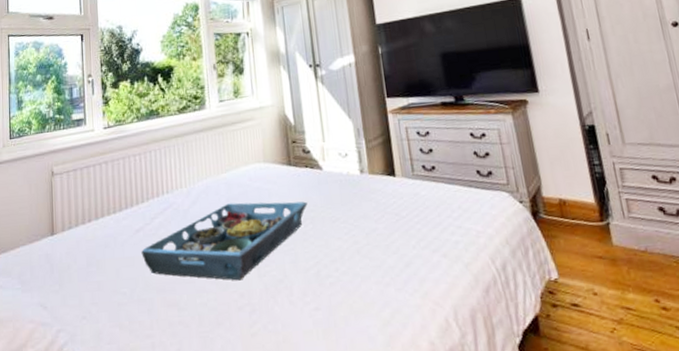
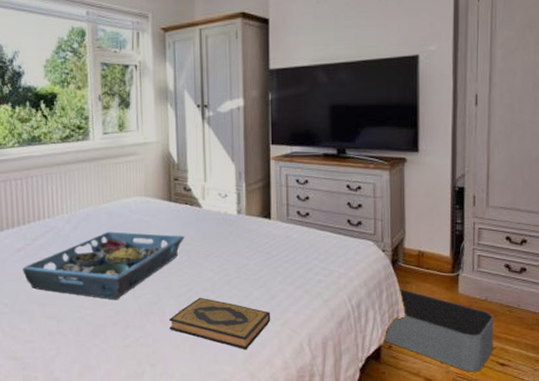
hardback book: none [298,270,410,331] -> present [169,297,271,350]
storage bin: none [538,245,669,342] -> present [382,290,495,372]

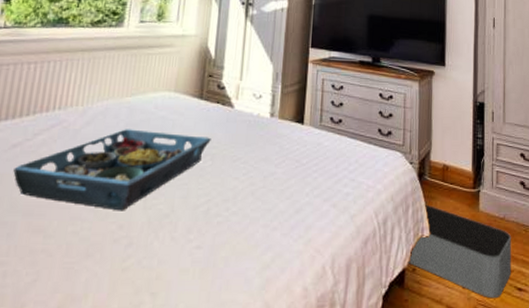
hardback book: present [169,297,271,350] -> none [180,209,295,275]

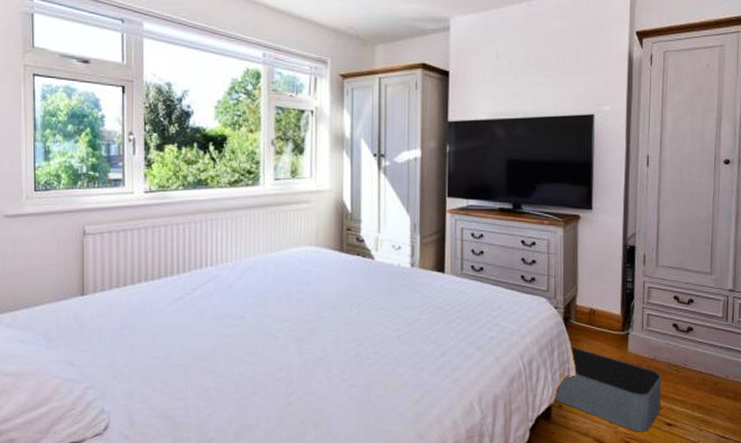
serving tray: present [13,129,211,211] -> none [180,282,355,355]

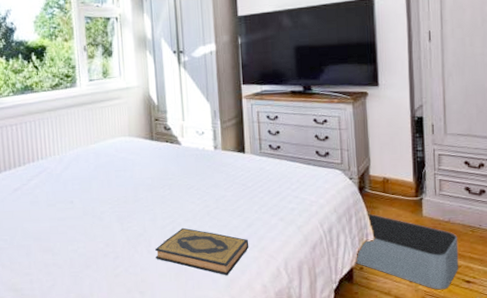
hardback book: none [335,353,442,409] -> present [155,227,249,276]

